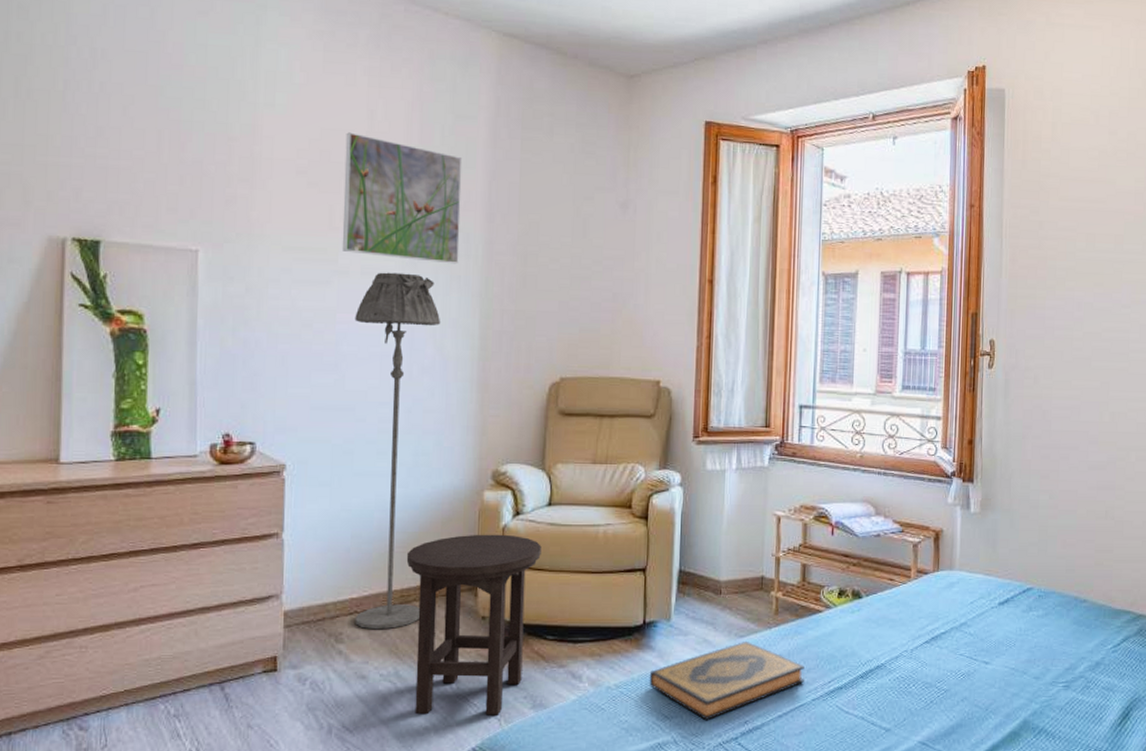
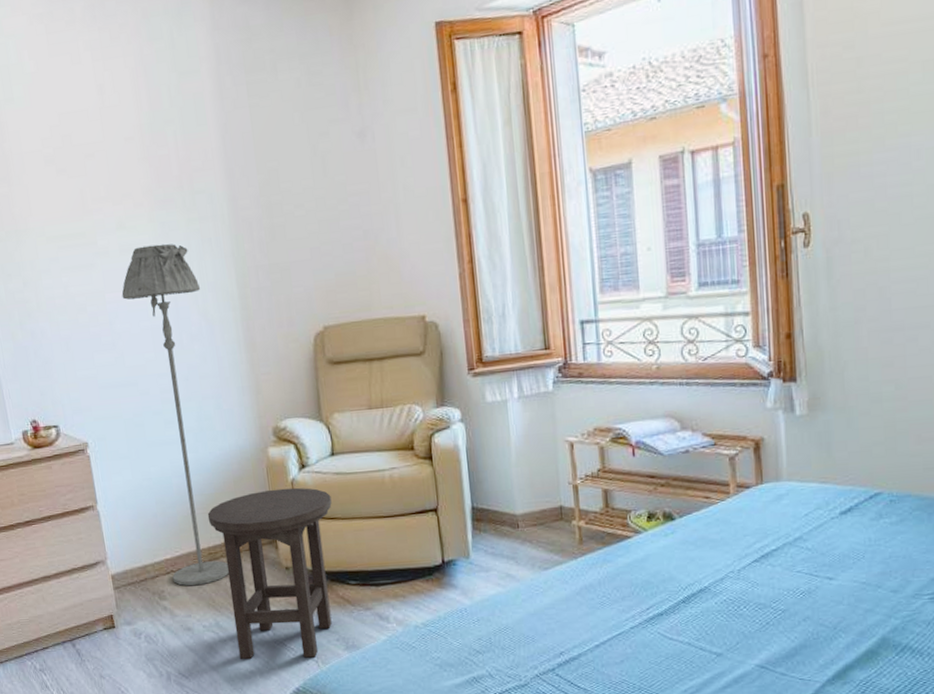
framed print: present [342,132,463,264] -> none [81,111,207,233]
hardback book: present [649,642,805,720] -> none [455,573,619,653]

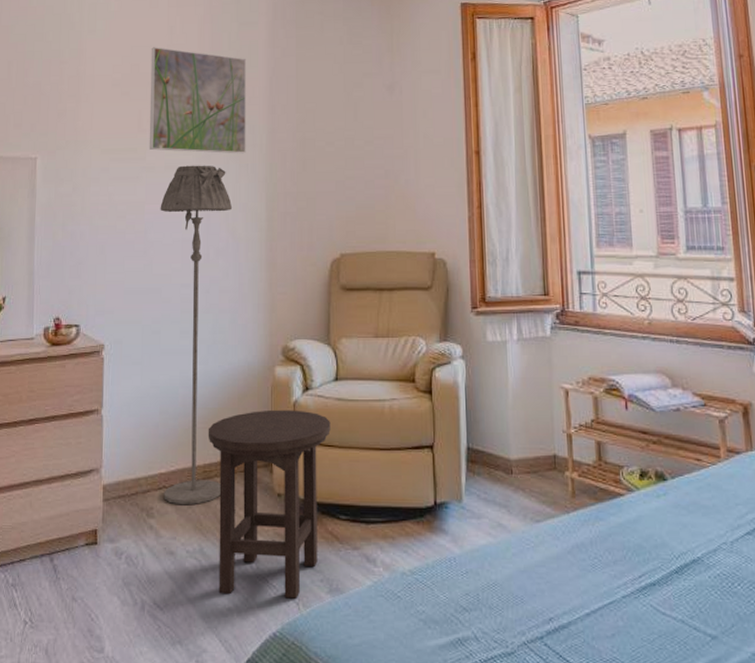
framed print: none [81,111,207,233] -> present [149,47,247,154]

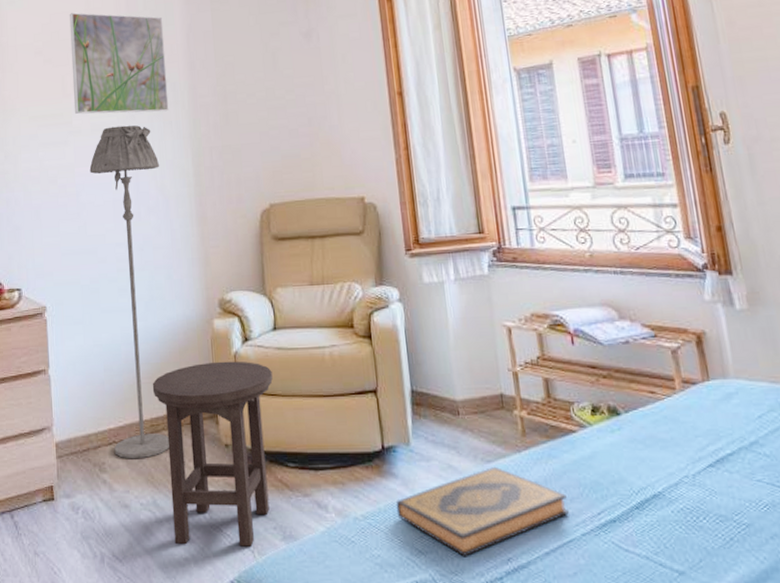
hardback book: none [444,527,611,615] -> present [396,467,569,556]

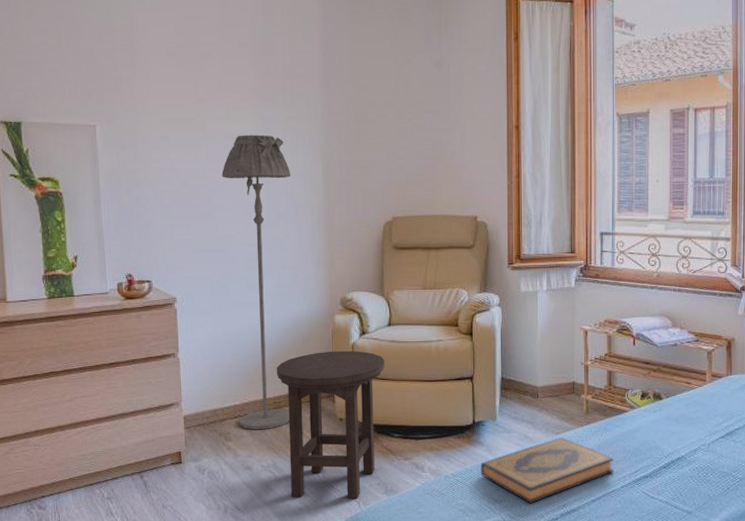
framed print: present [69,12,169,114] -> none [204,18,303,125]

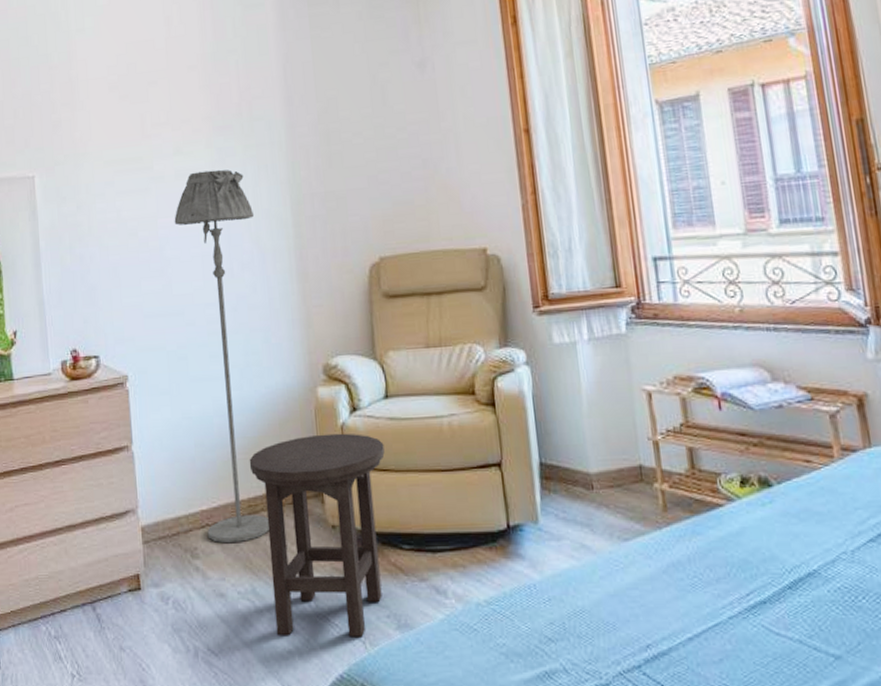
hardback book: present [480,438,614,503] -> none [523,546,714,643]

